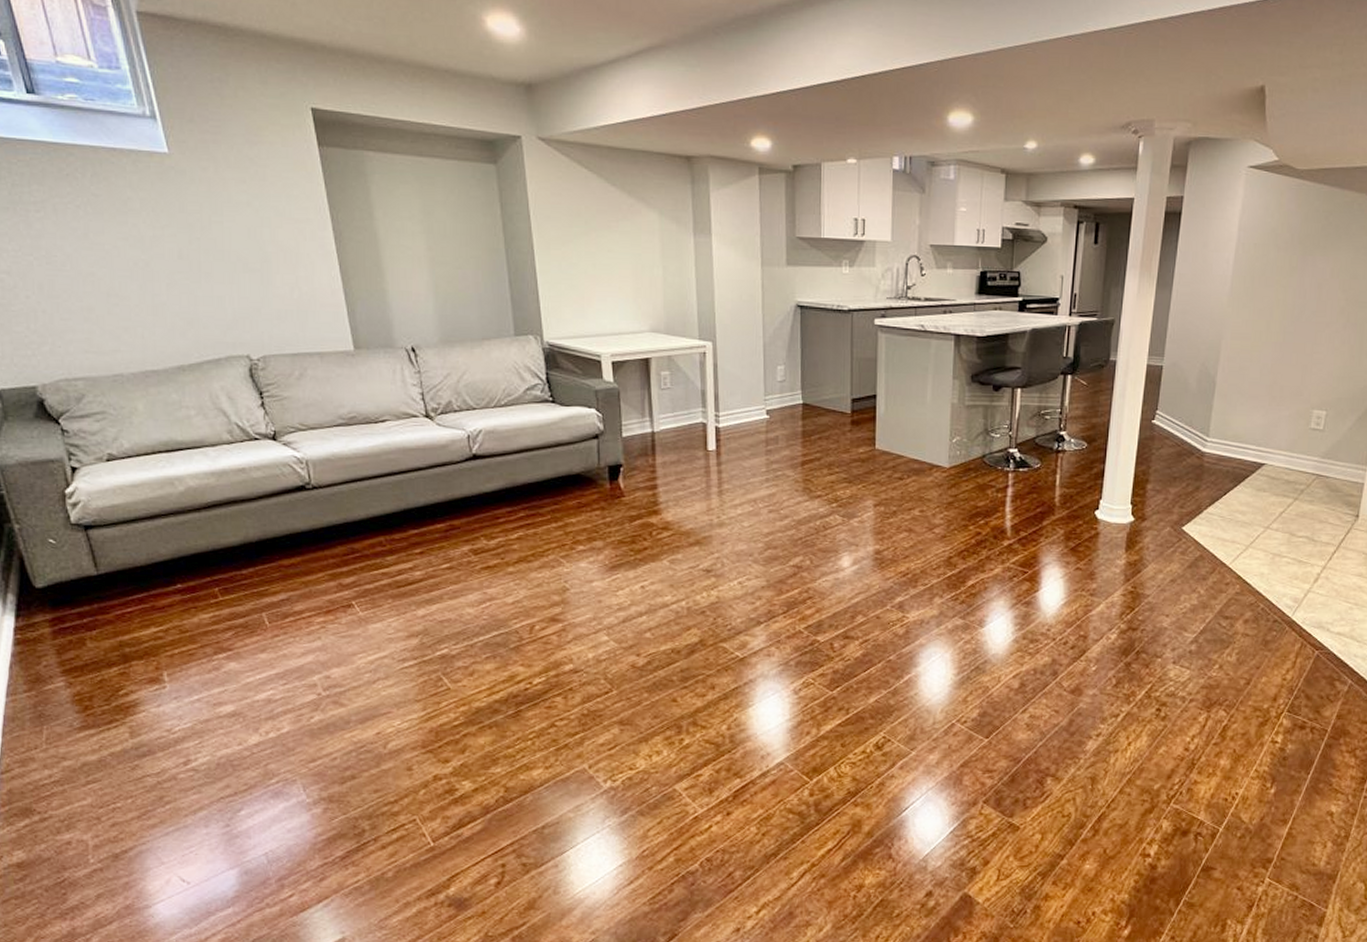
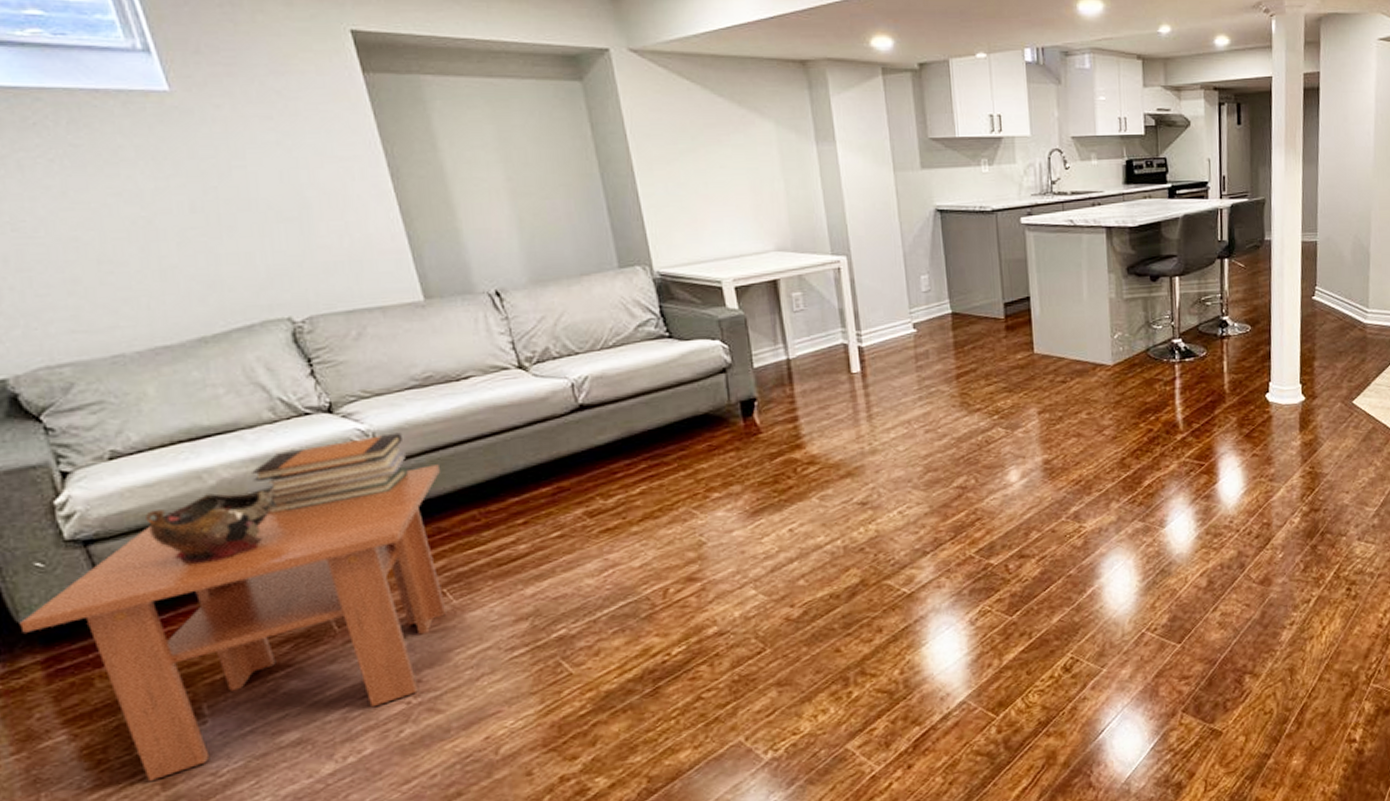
coffee table: none [35,494,356,728] -> present [19,464,447,781]
decorative bowl: none [131,498,230,556] -> present [145,490,279,565]
book stack: none [210,462,332,521] -> present [250,432,409,515]

